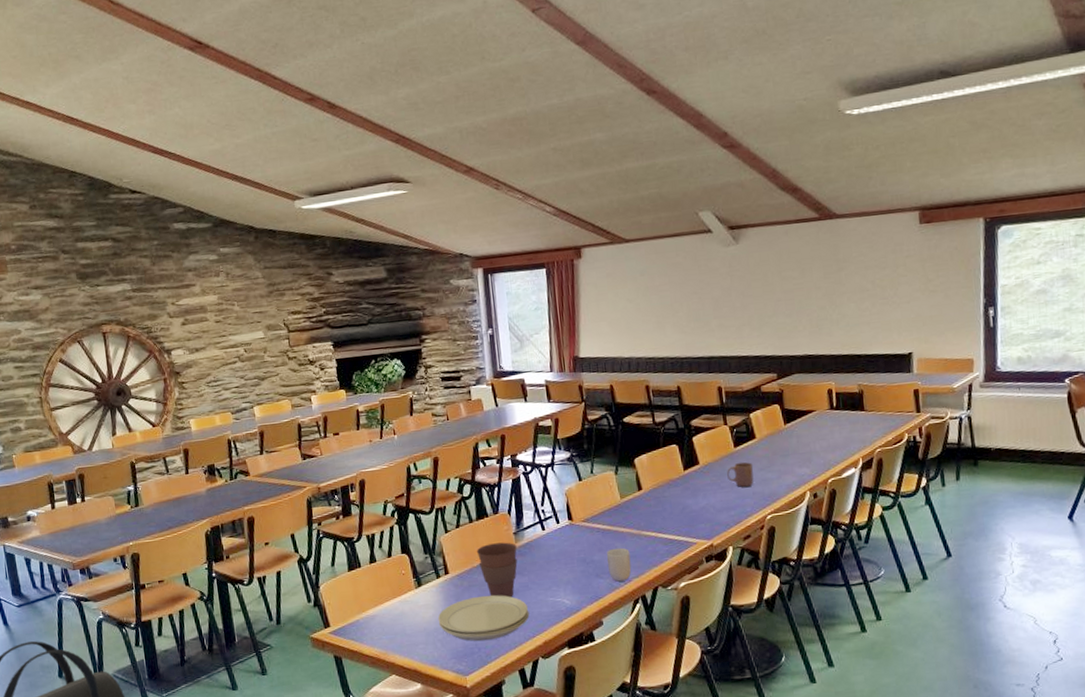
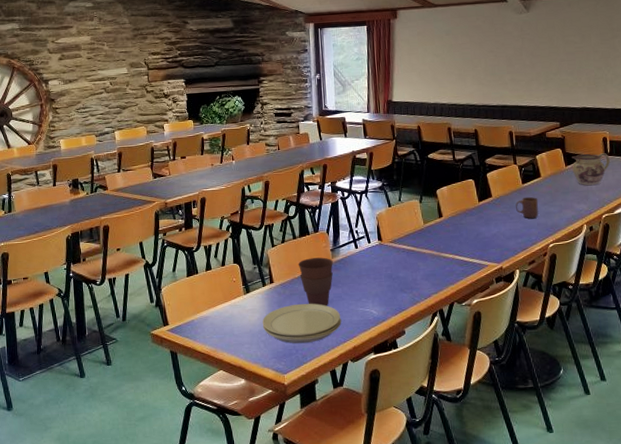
cup: present [606,547,632,582] -> none [410,266,432,296]
pitcher: none [791,407,837,447] -> present [571,153,610,186]

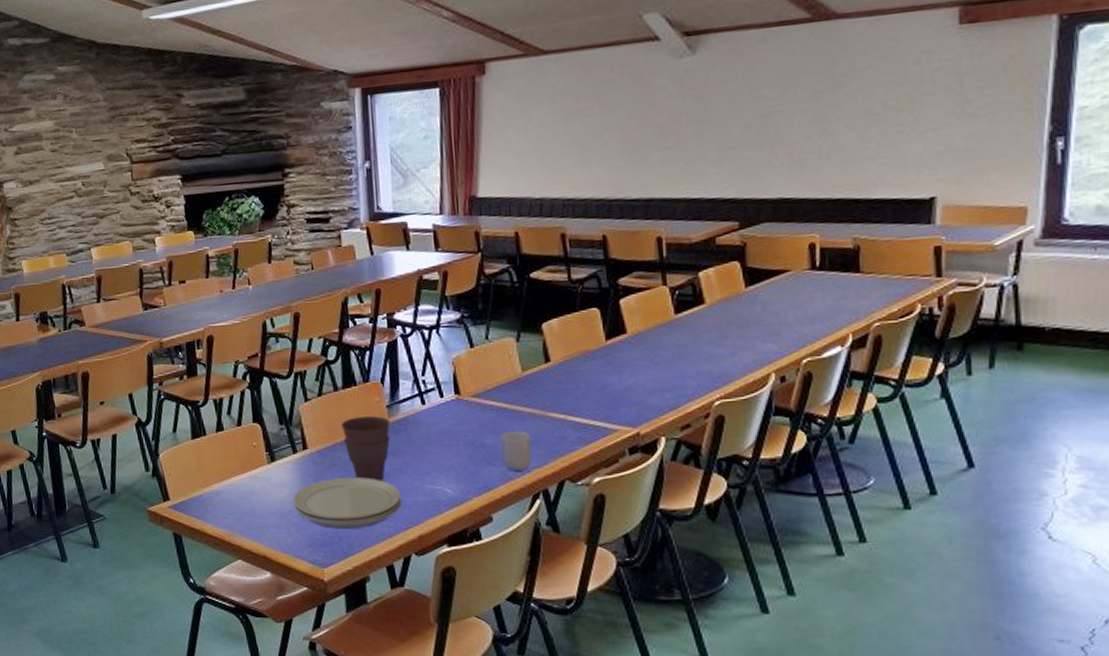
cup: none [410,266,432,296] -> present [500,430,532,471]
cup: present [516,196,539,218] -> none [663,332,700,364]
pitcher: present [571,153,610,186] -> none [755,267,819,317]

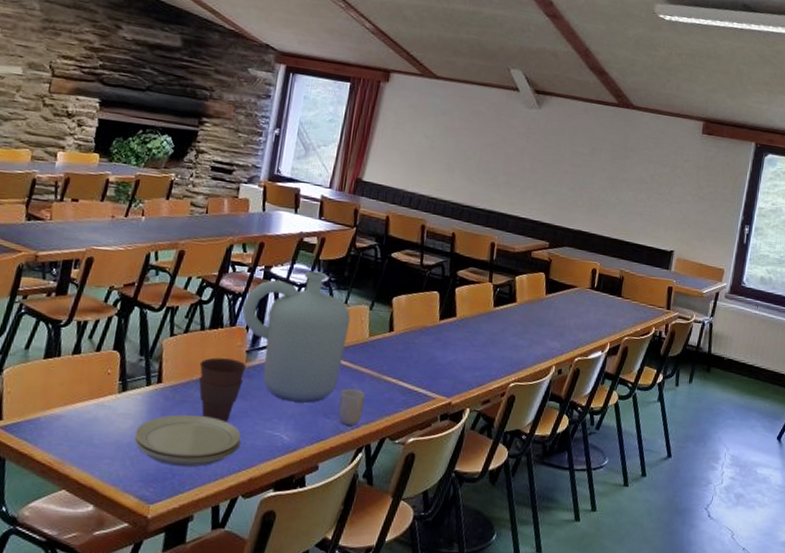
water jug: none [372,309,496,453] -> present [242,270,351,403]

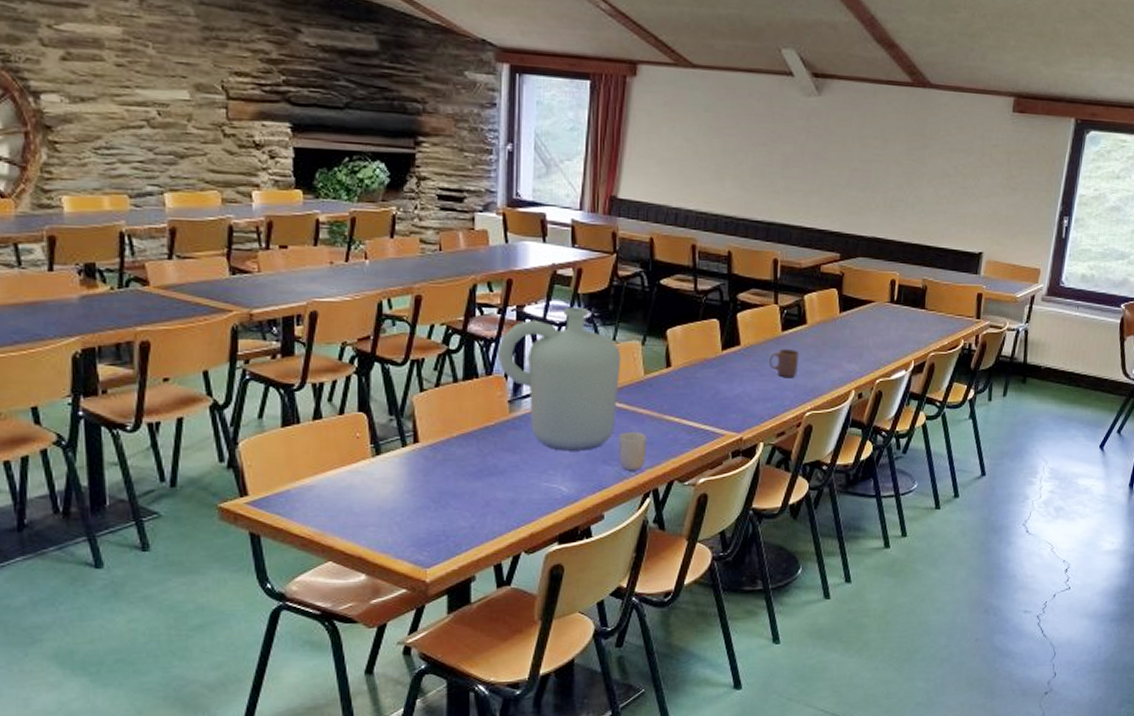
plate: present [134,414,241,467] -> none [397,473,516,528]
cup: present [198,357,246,422] -> none [457,411,510,478]
cup: none [481,323,508,350] -> present [769,348,800,377]

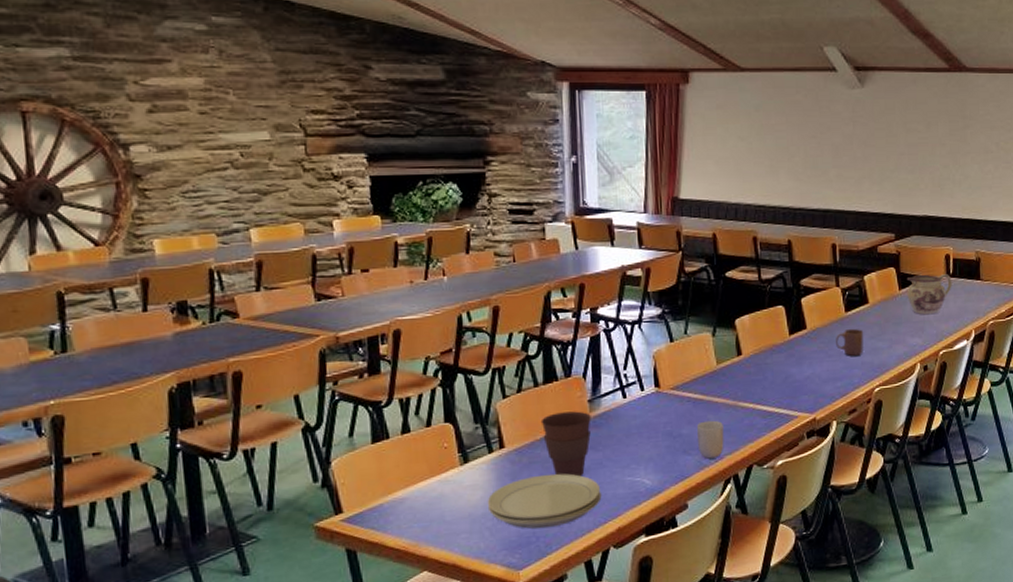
plate: none [397,473,516,528] -> present [487,473,602,529]
cup: none [457,411,510,478] -> present [540,411,591,477]
water jug: present [497,307,622,451] -> none [574,304,694,445]
pitcher: none [847,299,896,341] -> present [906,274,952,315]

